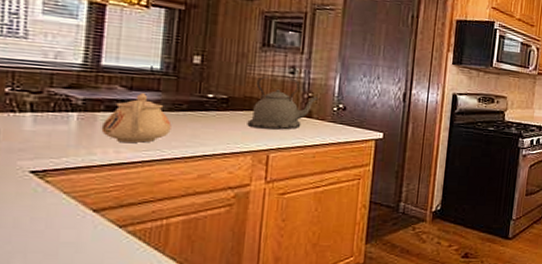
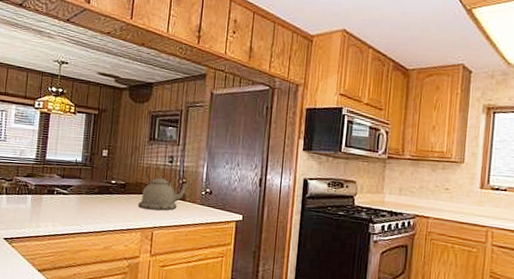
teapot: present [101,92,172,143] -> none [44,179,88,219]

